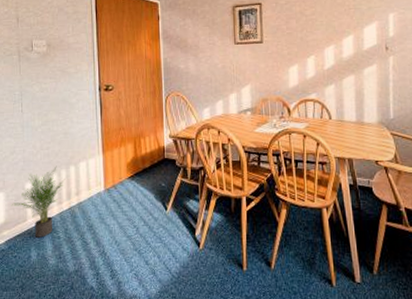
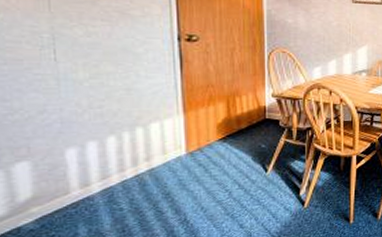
potted plant: present [11,166,65,238] -> none [42,127,129,212]

